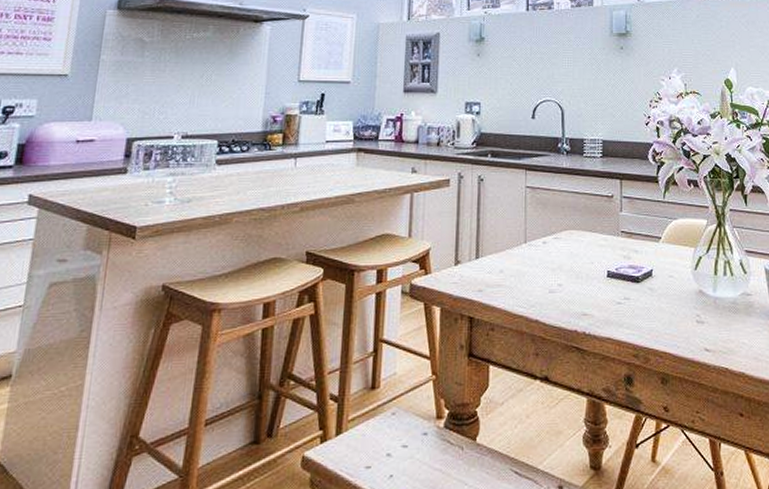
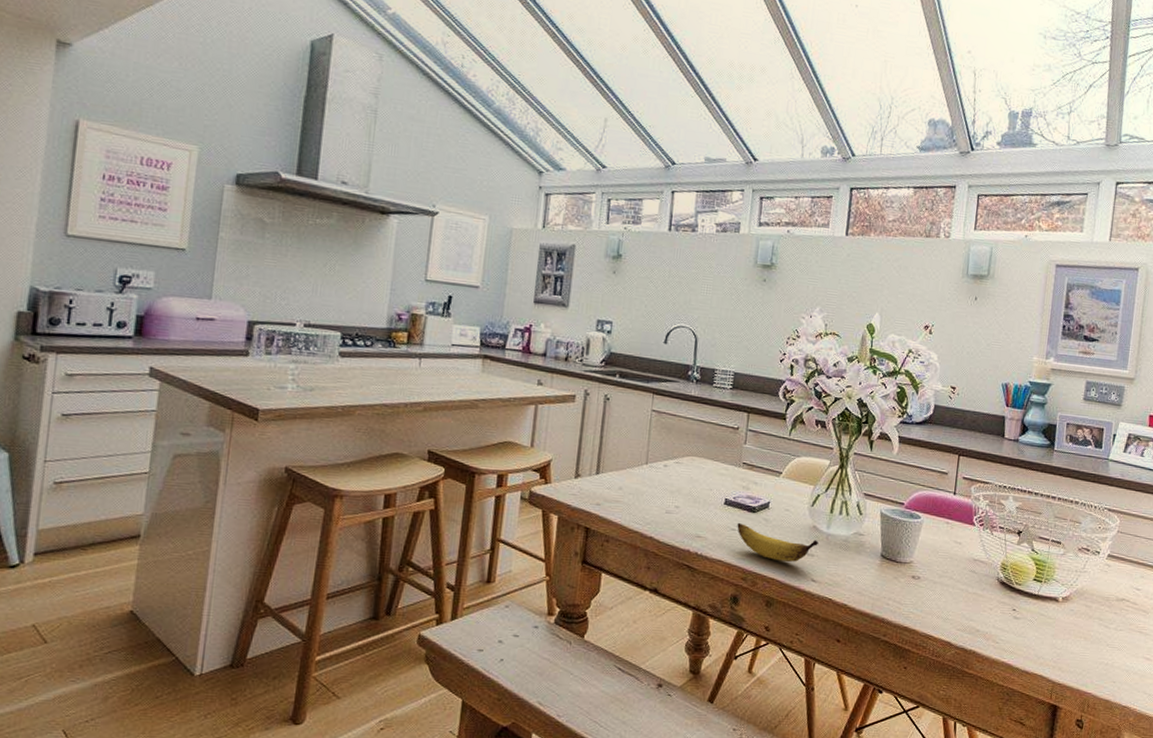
banana: none [622,296,707,333] -> present [737,523,818,563]

